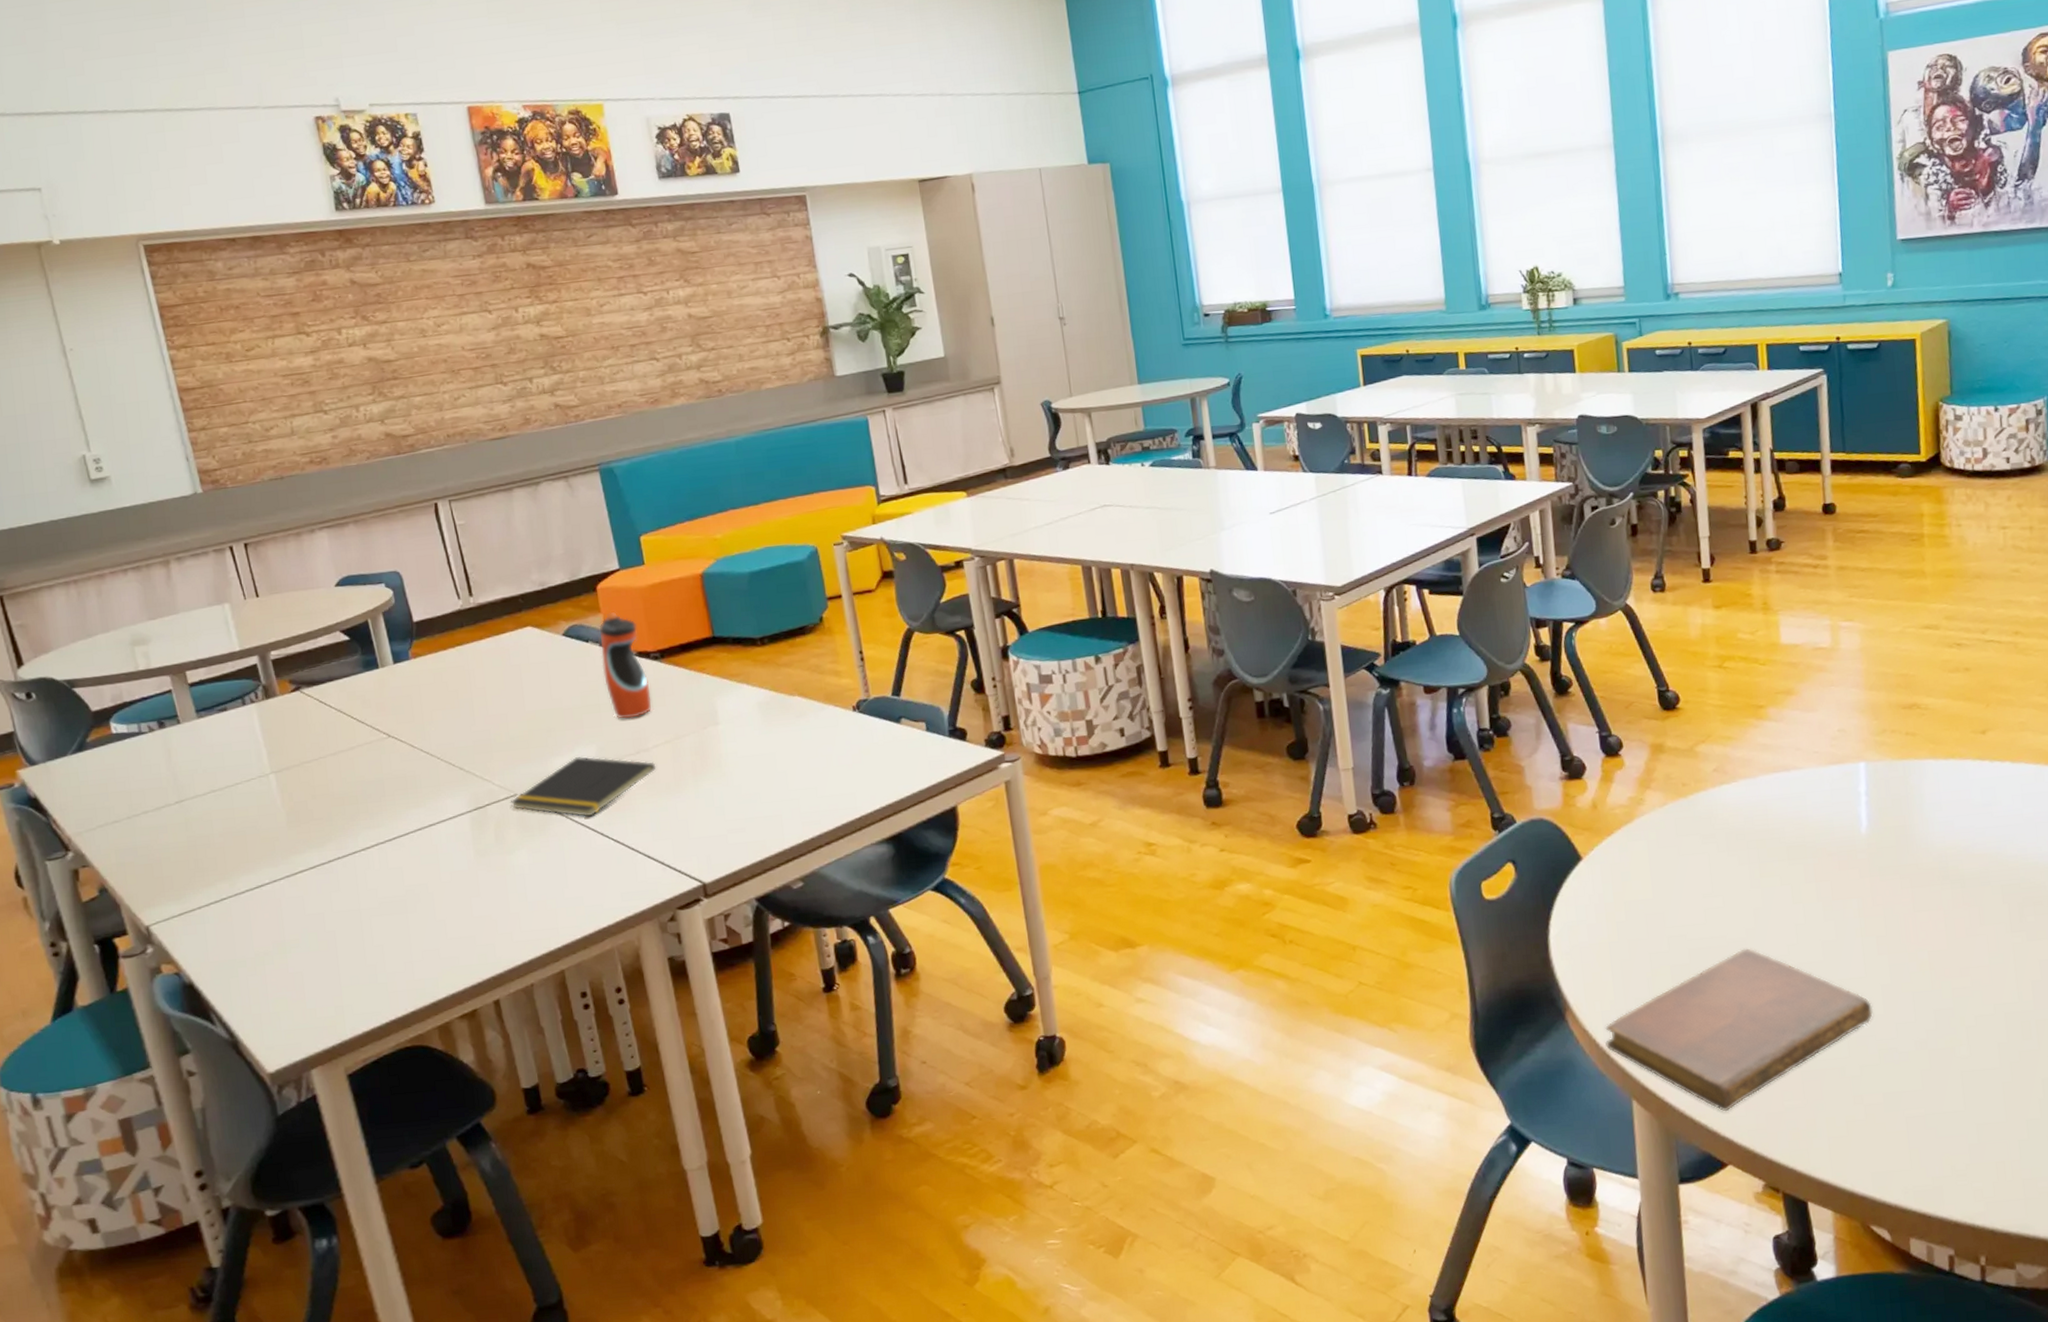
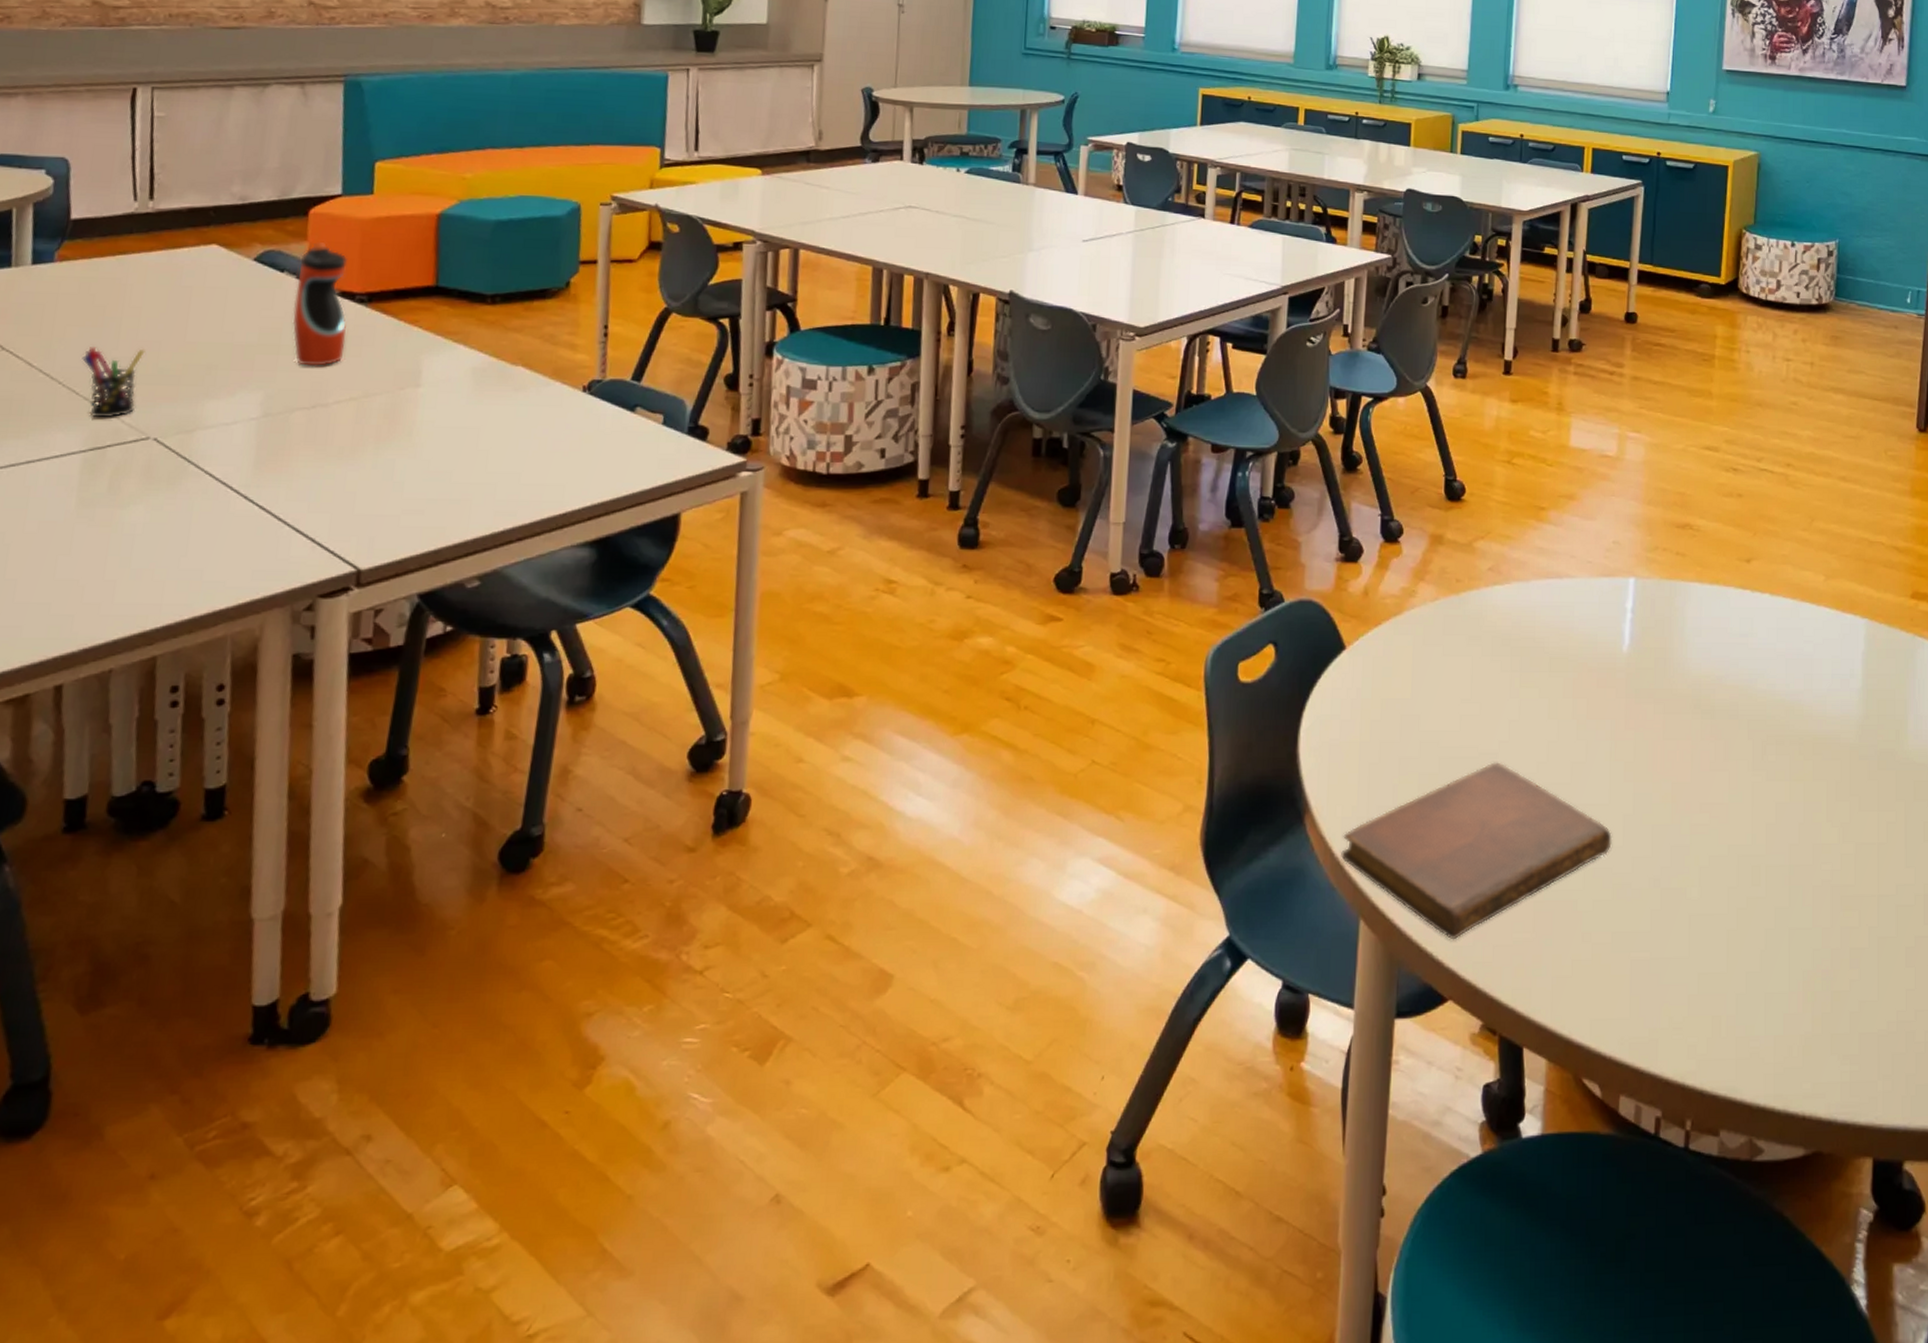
pen holder: none [450,721,501,784] -> present [82,347,145,418]
notepad: present [510,757,657,817] -> none [138,403,333,475]

